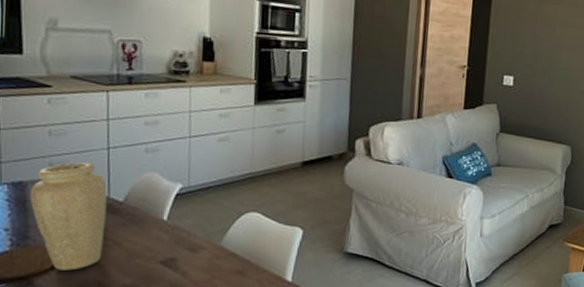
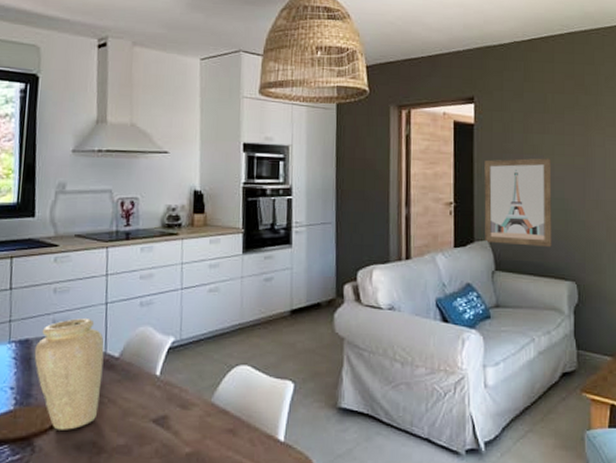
wall art: none [493,26,561,113] -> present [484,158,552,247]

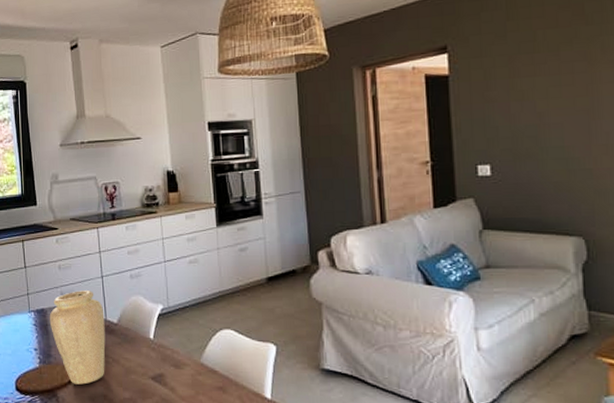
wall art: present [484,158,552,247] -> none [463,103,551,201]

